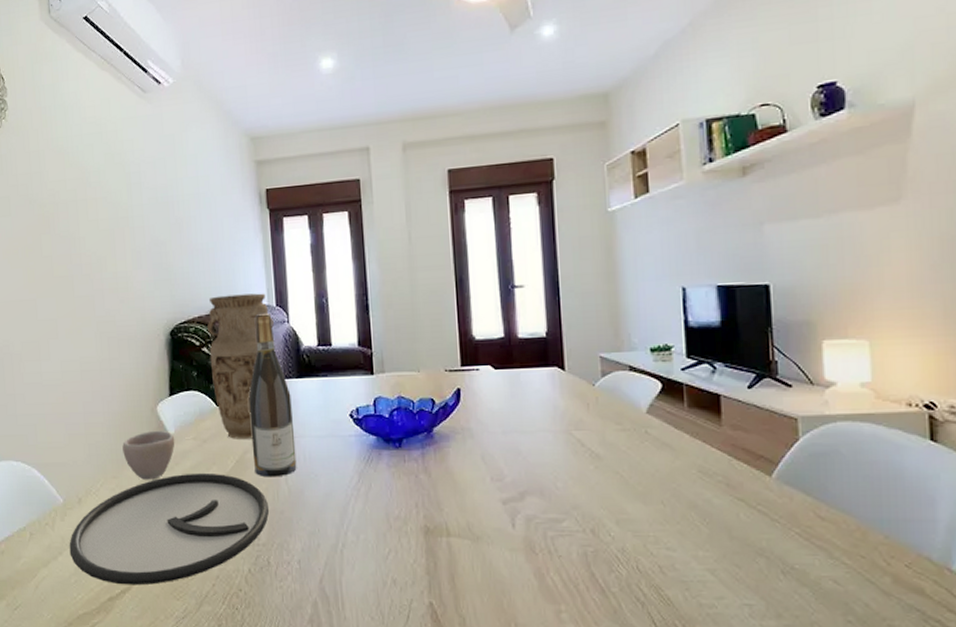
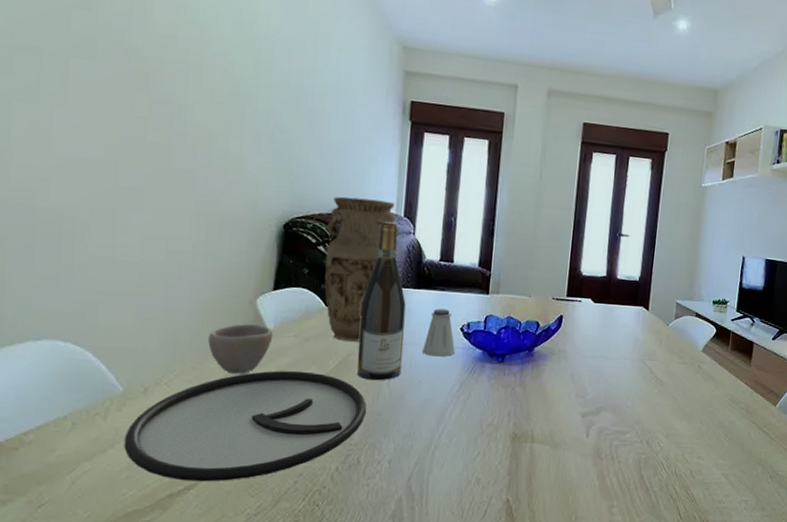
saltshaker: none [314,396,348,447] -> present [423,308,455,357]

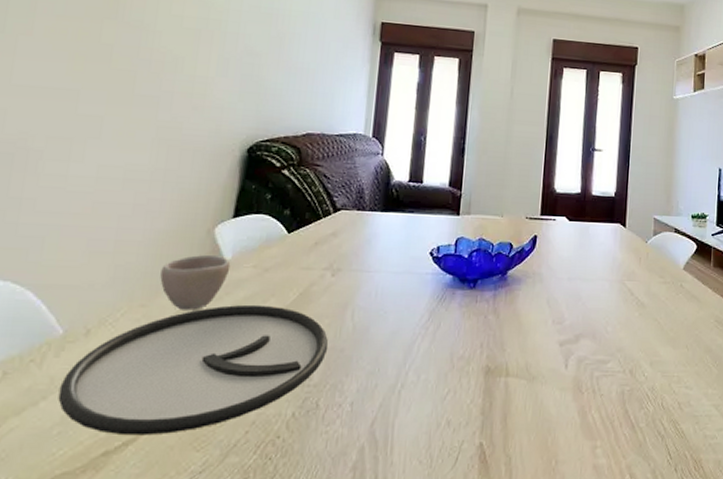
vase: present [324,196,399,342] -> none [287,118,367,271]
wine bottle: present [357,222,406,381] -> none [319,143,373,313]
saltshaker: present [423,308,455,357] -> none [390,232,424,284]

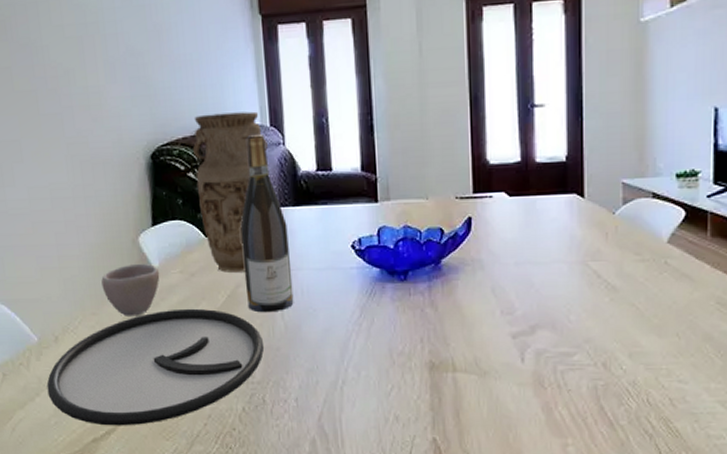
vase: none [287,118,367,271] -> present [193,111,268,273]
wine bottle: none [319,143,373,313] -> present [240,135,294,313]

